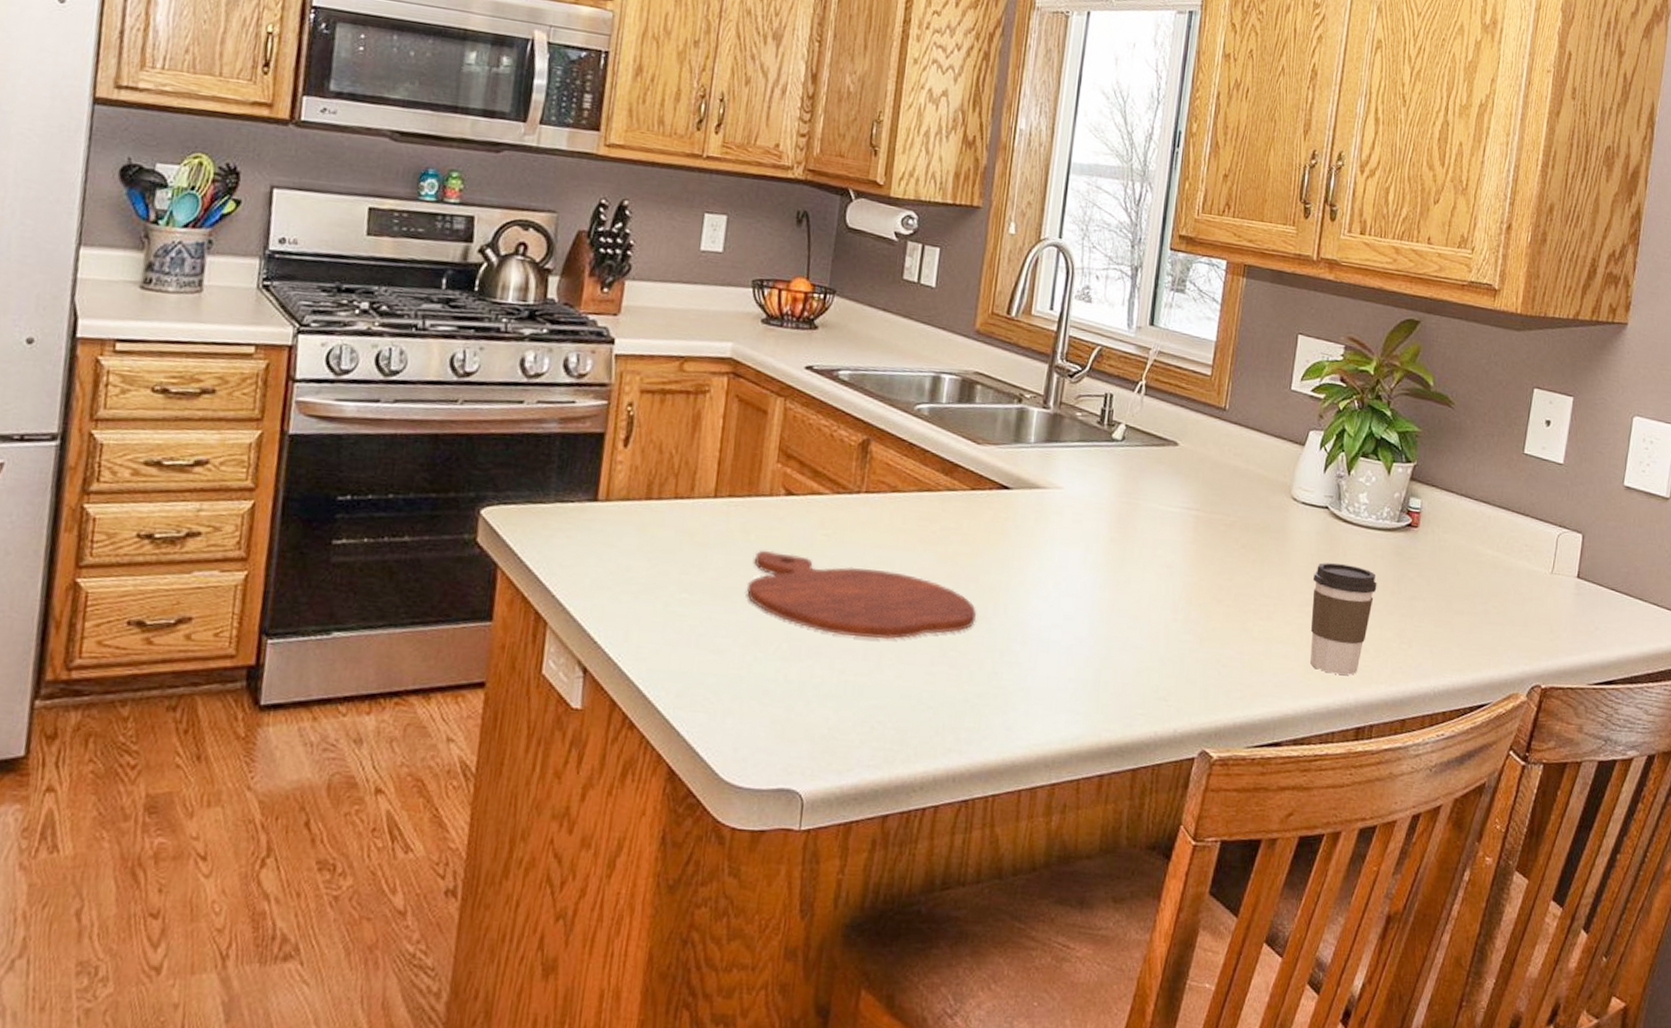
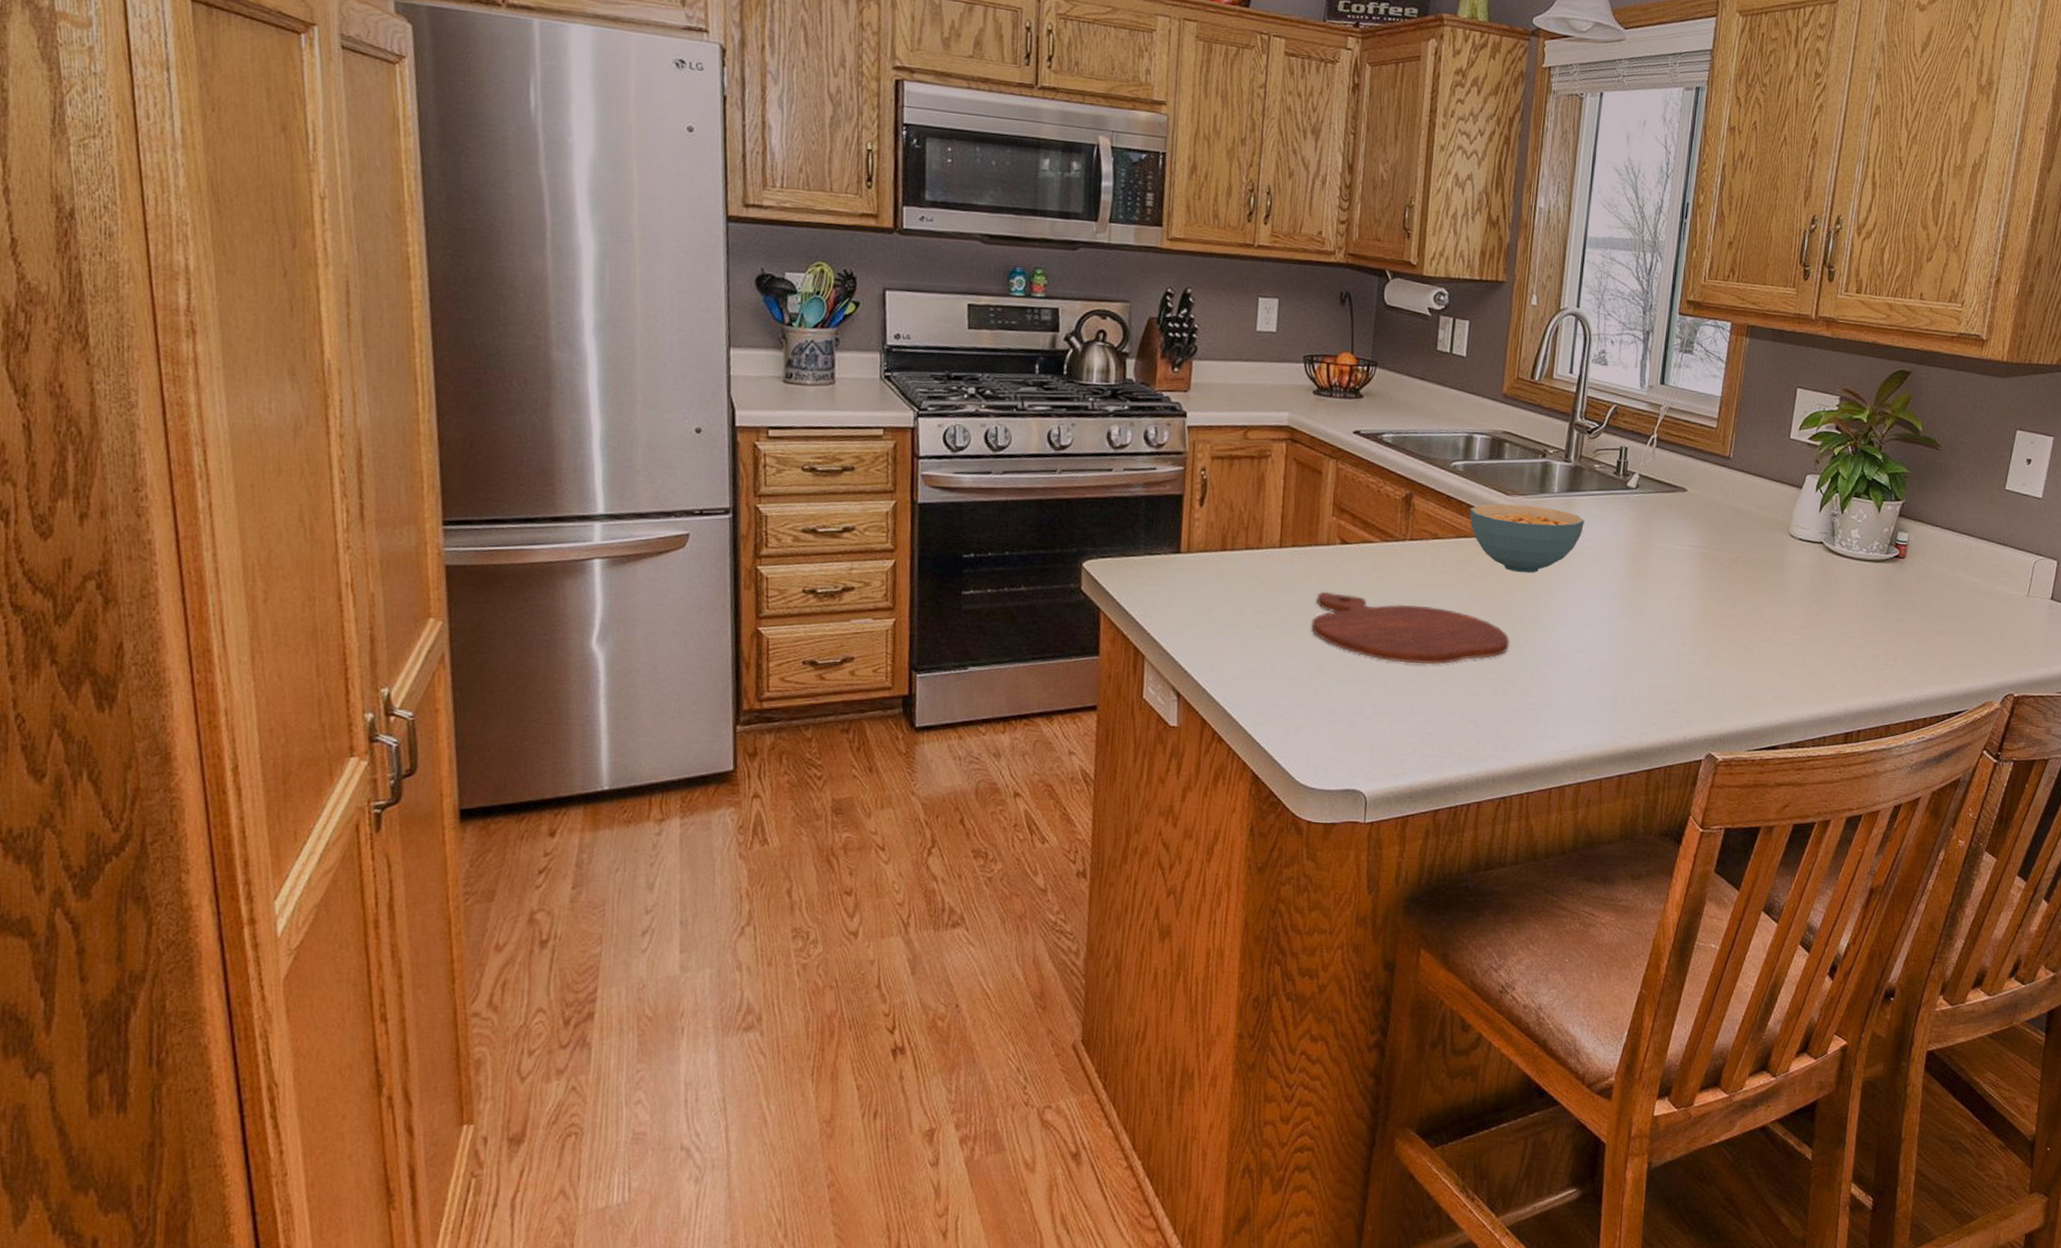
cereal bowl: none [934,453,1064,535] -> present [1469,503,1584,573]
coffee cup: present [1310,563,1377,675] -> none [1805,591,1867,688]

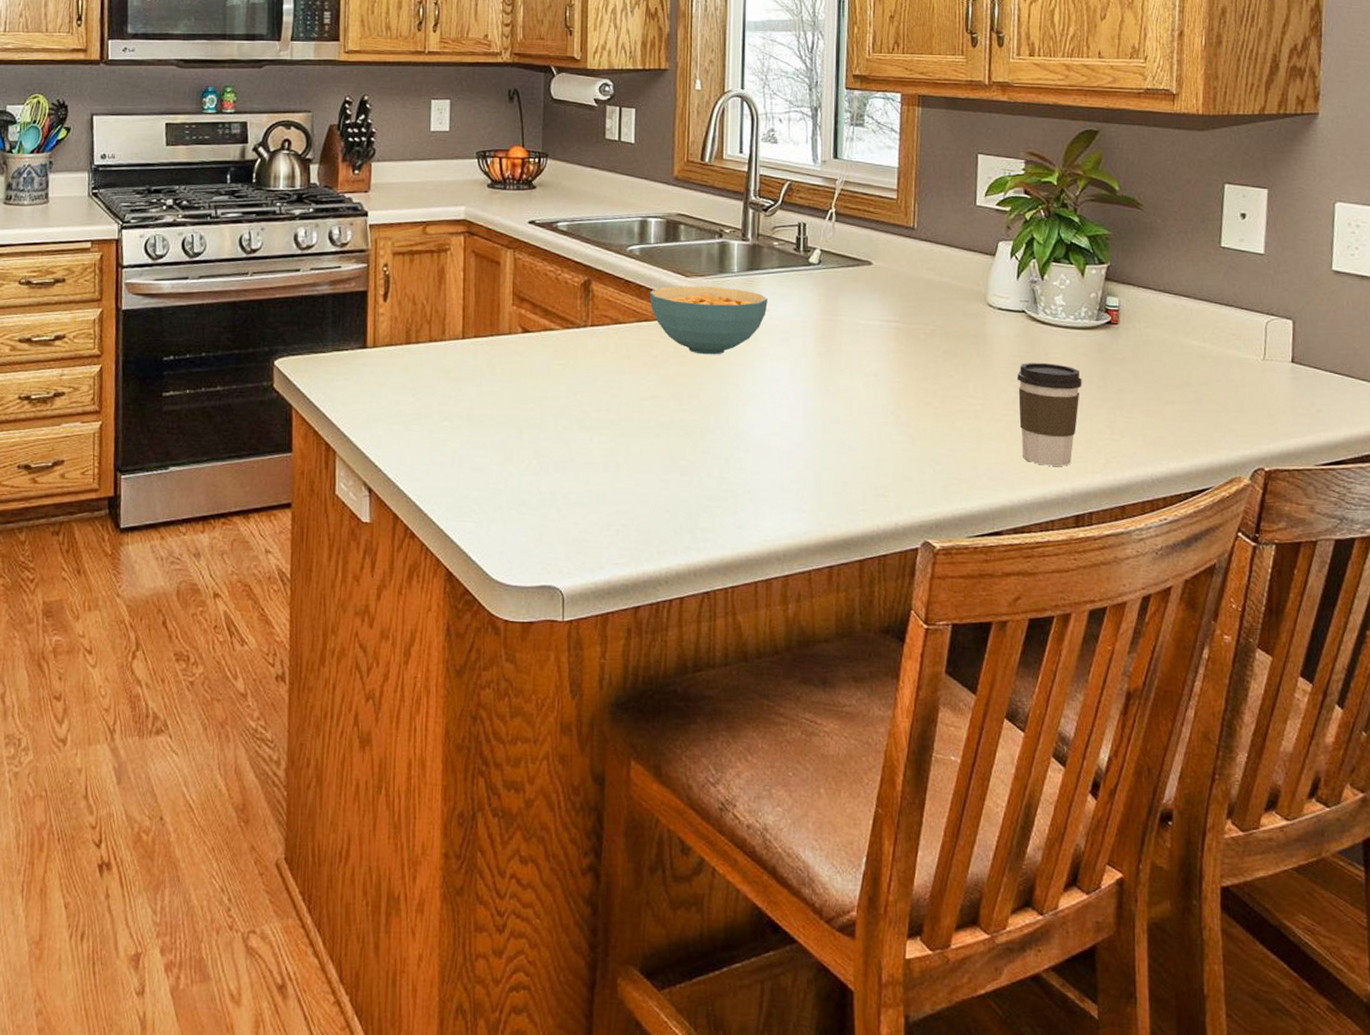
cutting board: present [1311,591,1509,665] -> none [497,381,700,453]
coffee cup: none [1805,591,1867,688] -> present [1016,363,1082,466]

